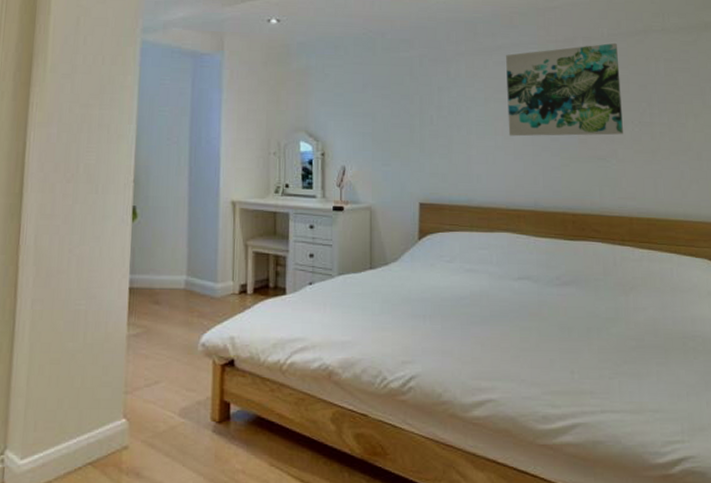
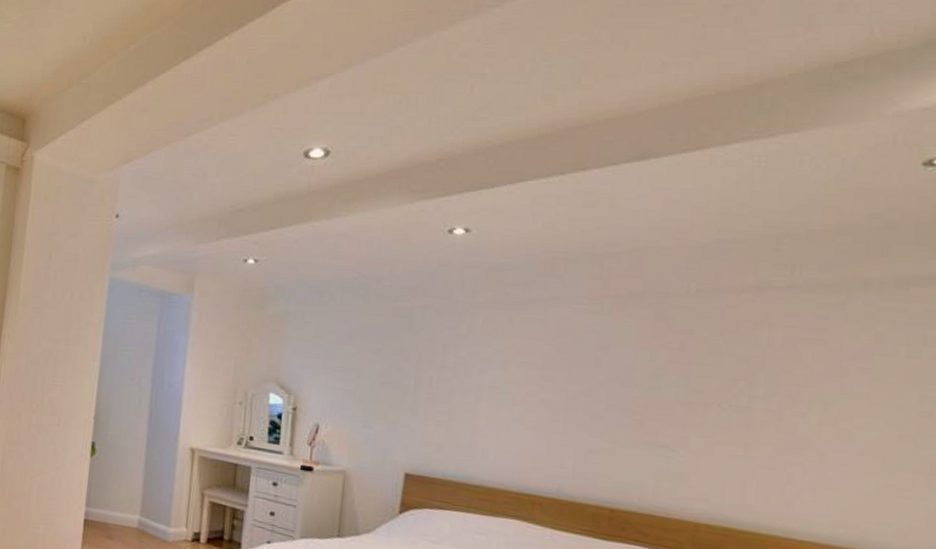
wall art: present [506,42,623,137] -> none [531,301,710,420]

